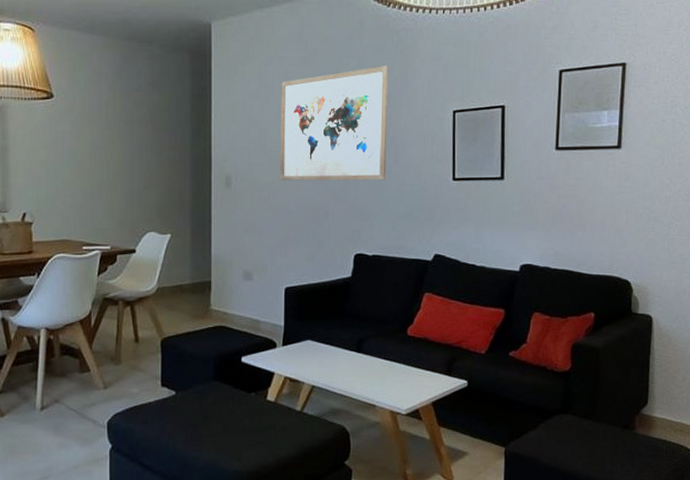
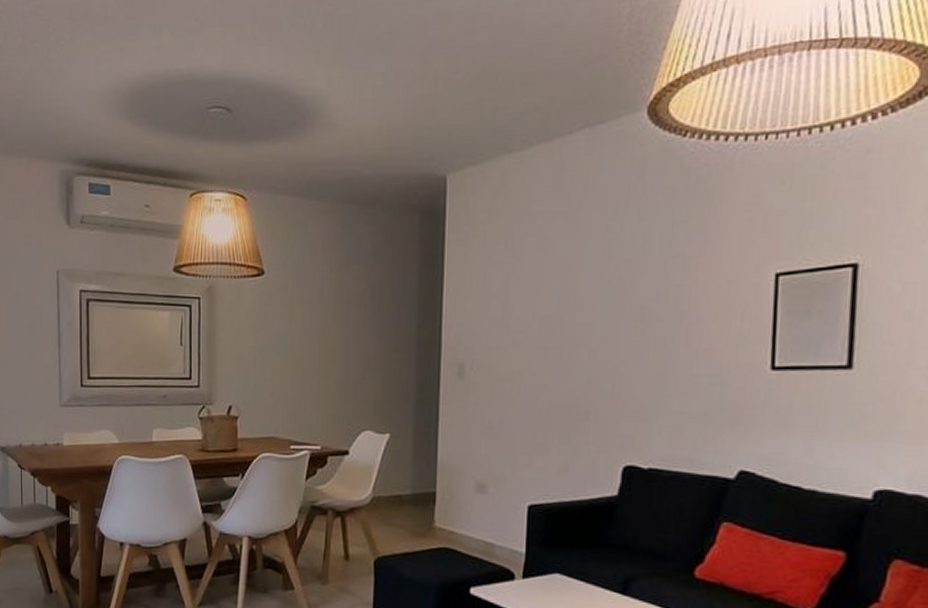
wall art: present [280,65,389,181] -> none [527,215,681,370]

